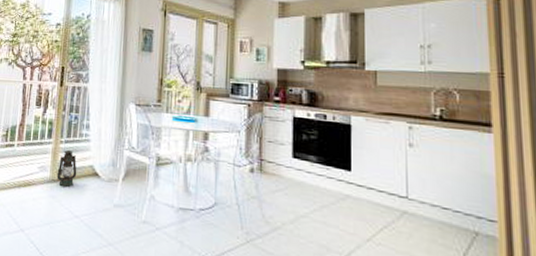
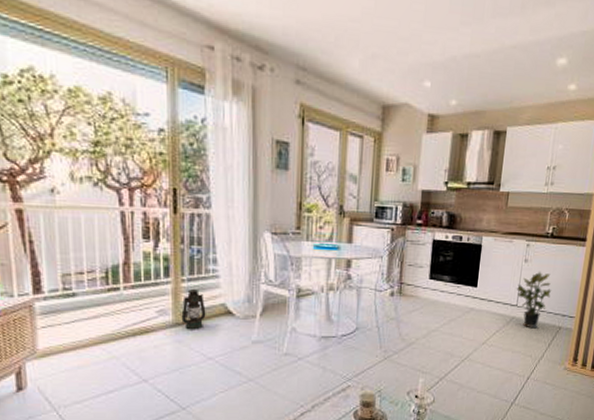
potted plant: none [402,158,453,230] -> present [516,271,551,329]

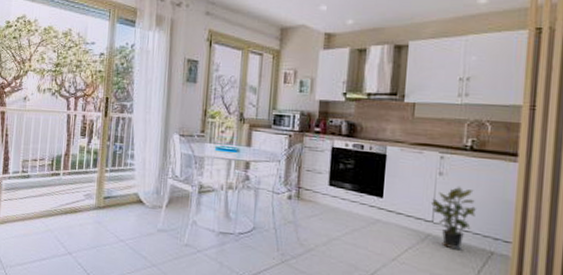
lantern: present [179,289,206,330] -> none [101,179,122,214]

